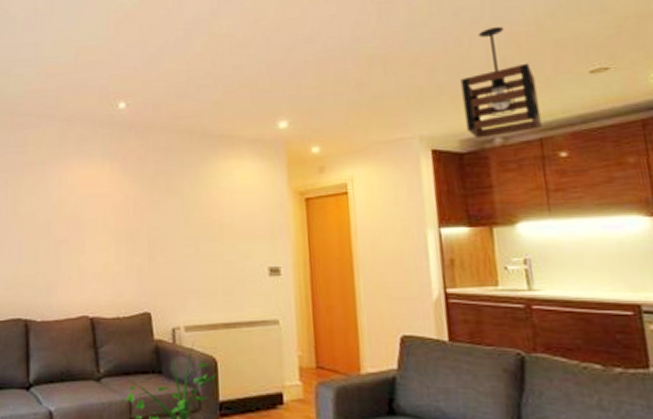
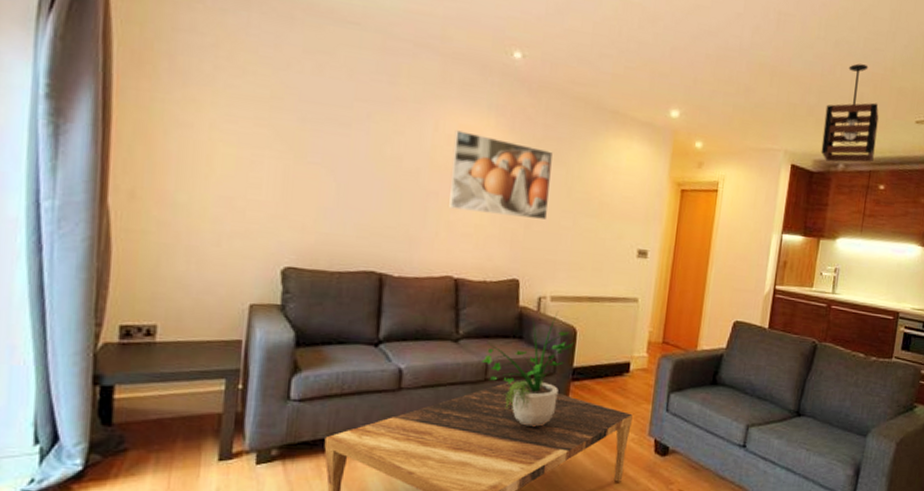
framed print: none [76,180,170,252] -> present [449,130,553,221]

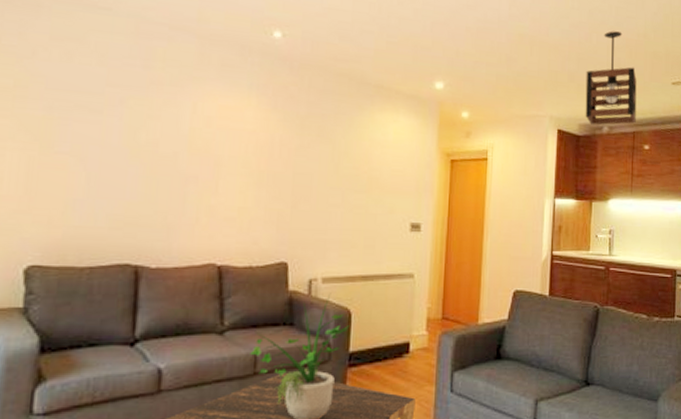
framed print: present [449,130,553,221] -> none [210,111,318,199]

